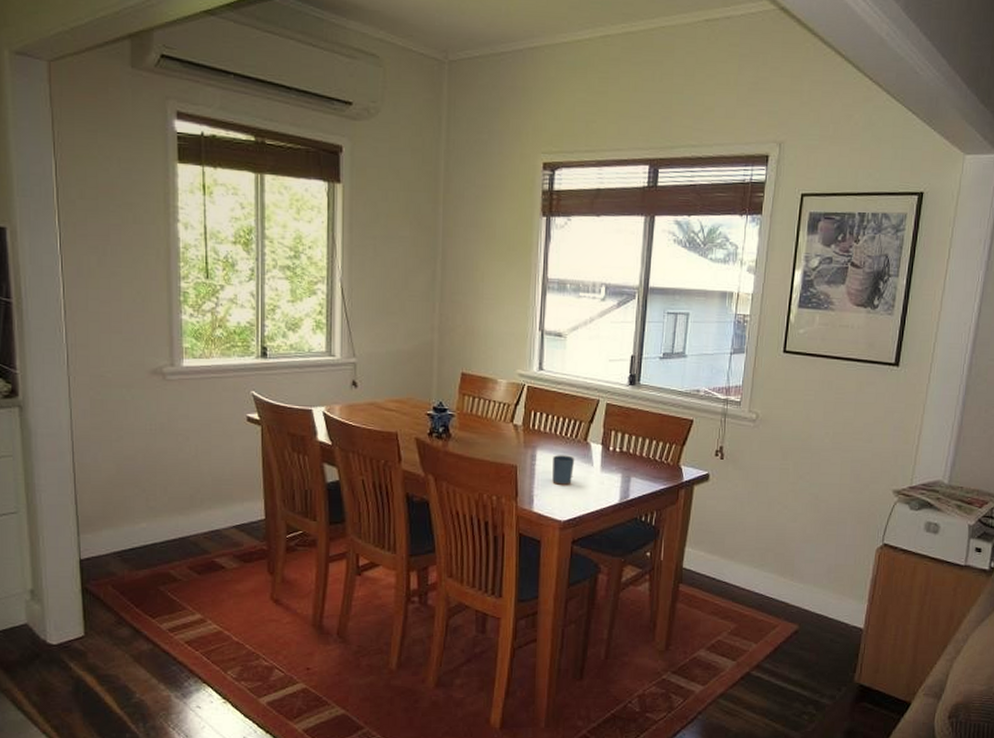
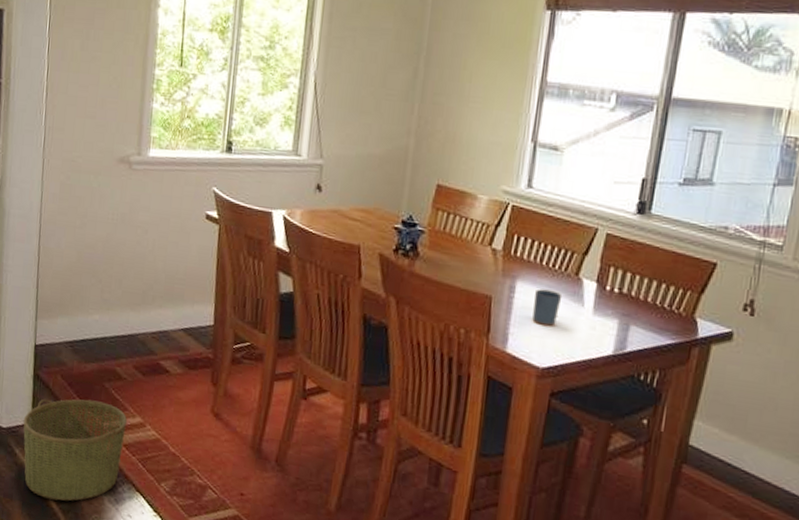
basket: none [75,604,187,705] -> present [23,399,128,502]

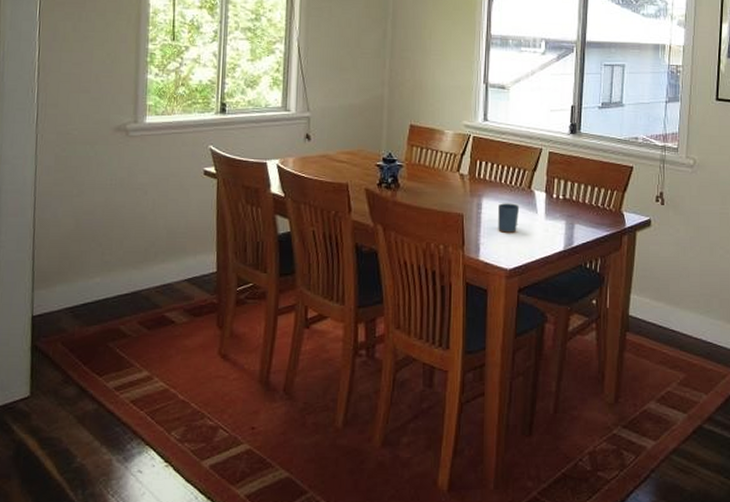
basket: present [23,399,128,502] -> none [20,362,134,471]

